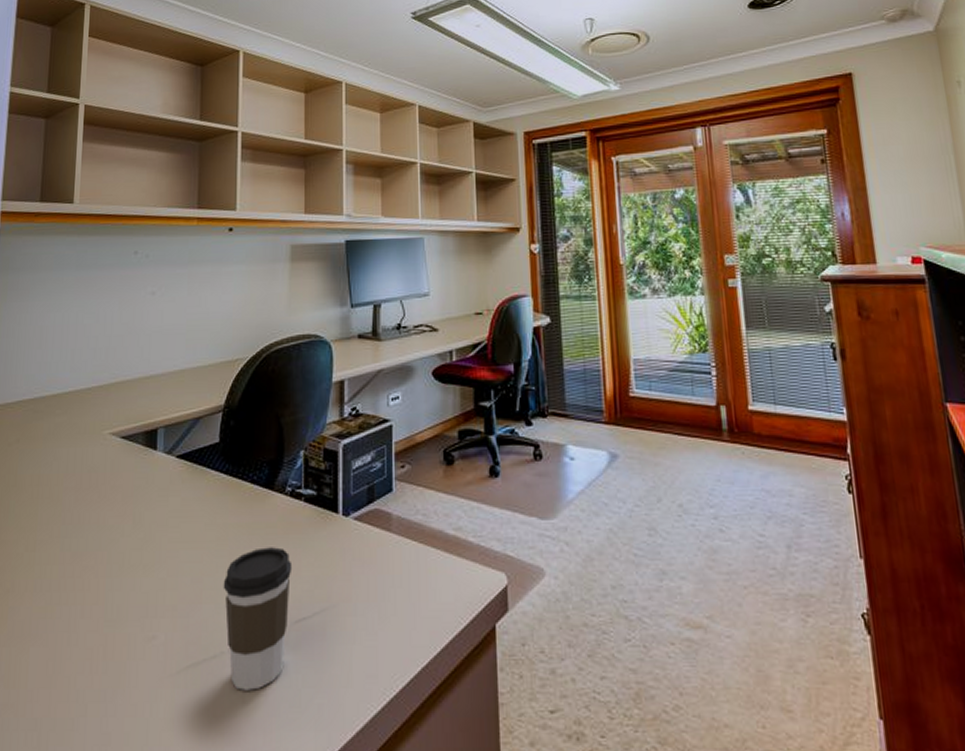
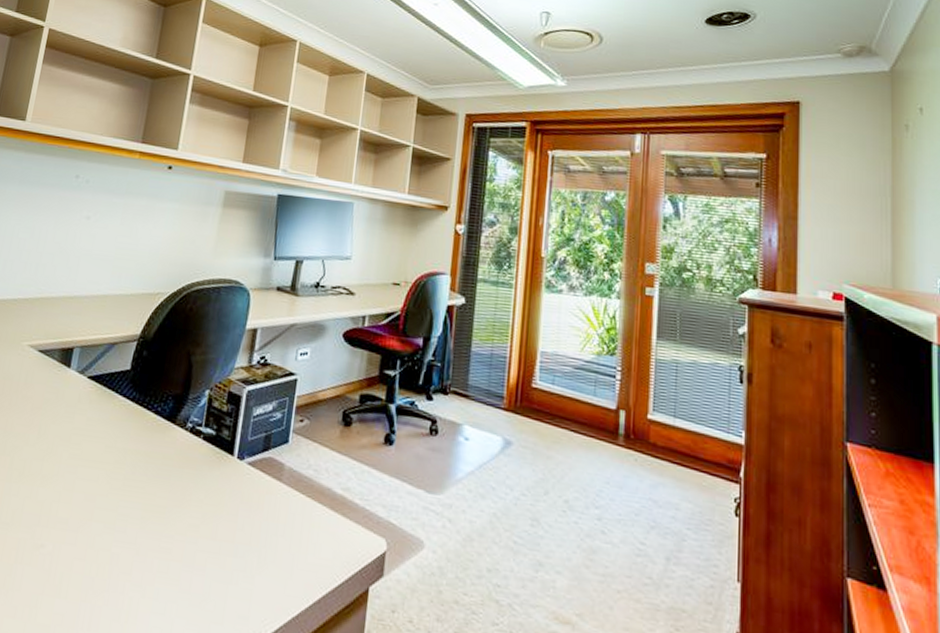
coffee cup: present [223,547,293,690] -> none [109,477,183,612]

